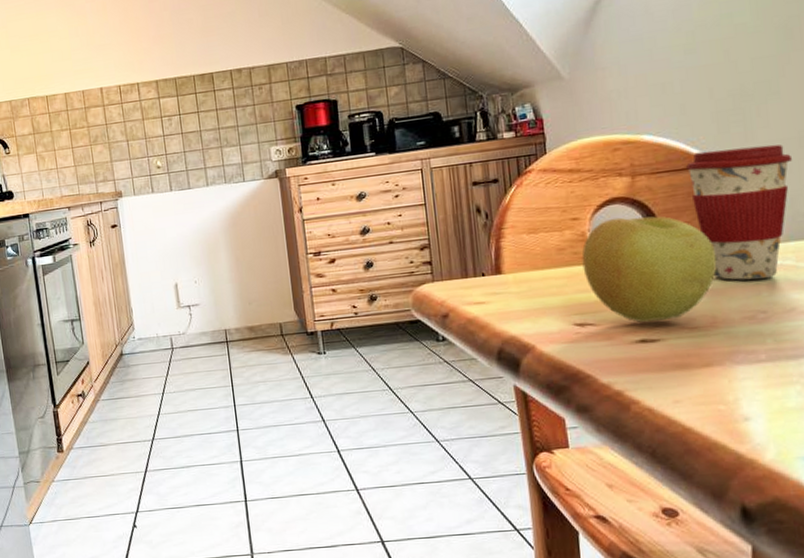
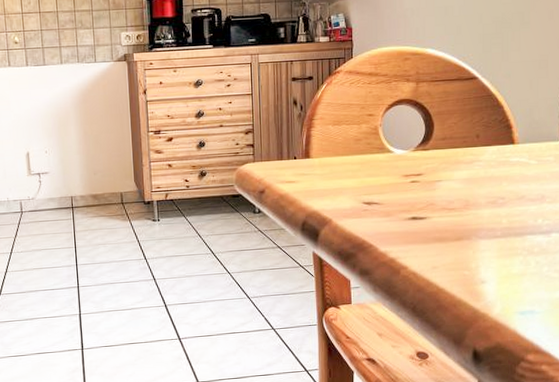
apple: present [581,216,717,323] -> none [373,116,473,204]
coffee cup: present [686,144,793,281] -> none [458,64,534,172]

